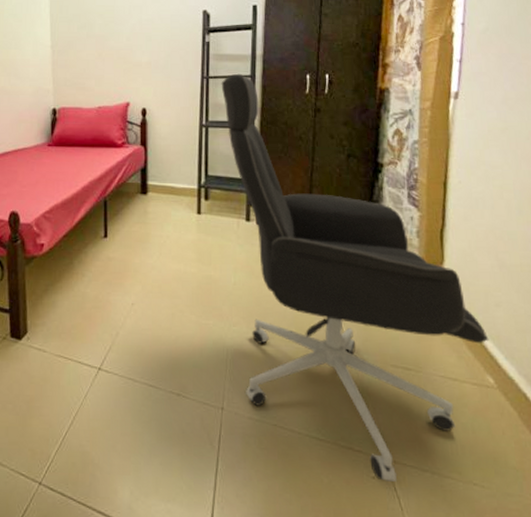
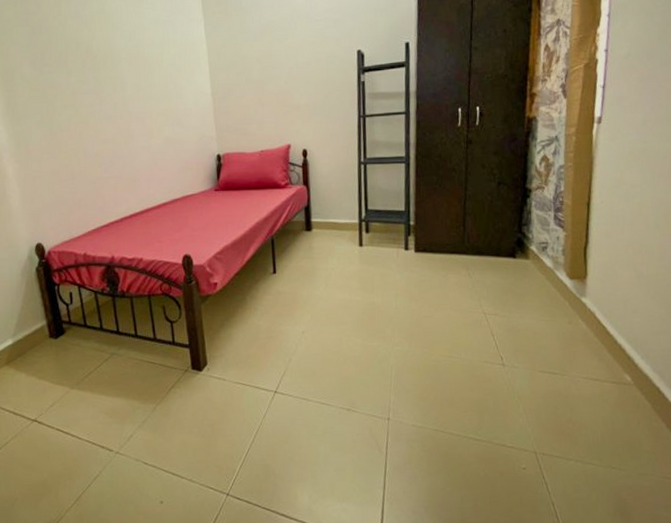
office chair: present [221,73,489,482] -> none [377,110,627,471]

